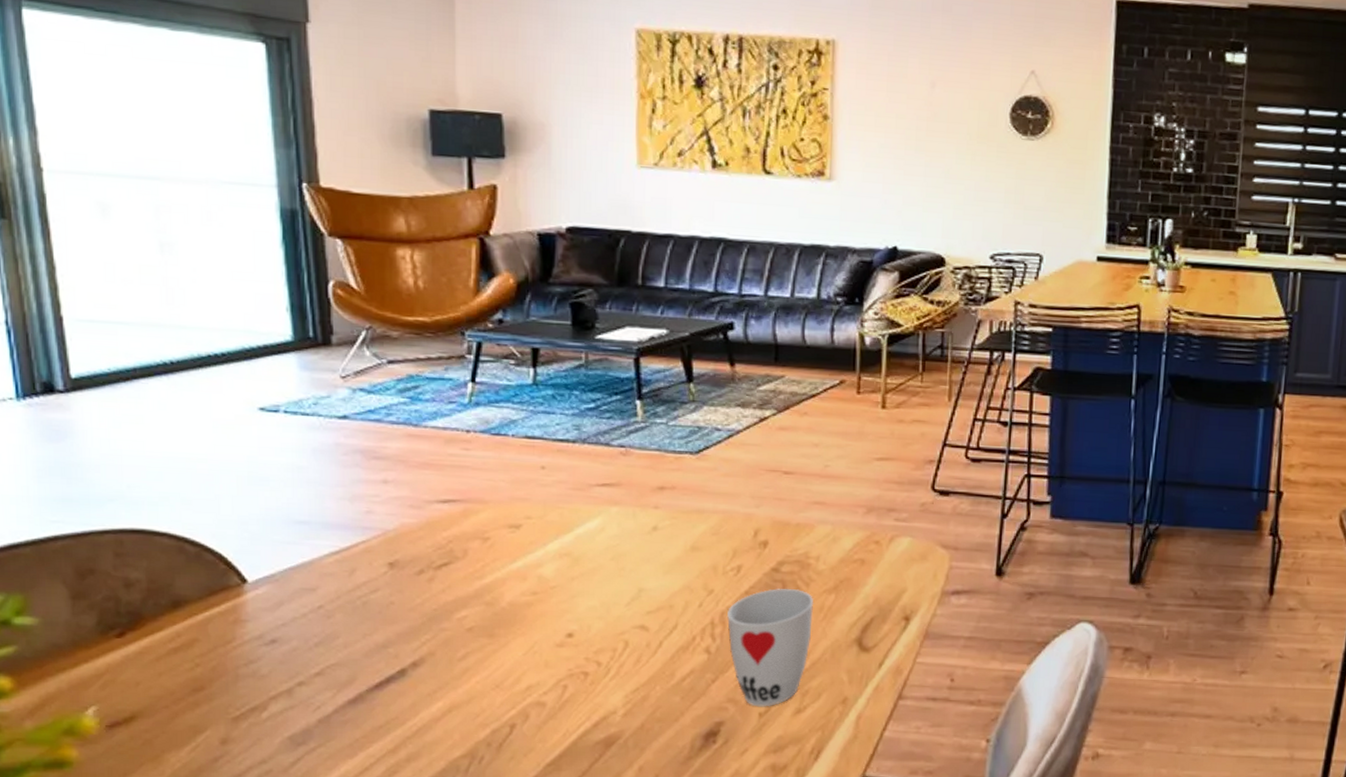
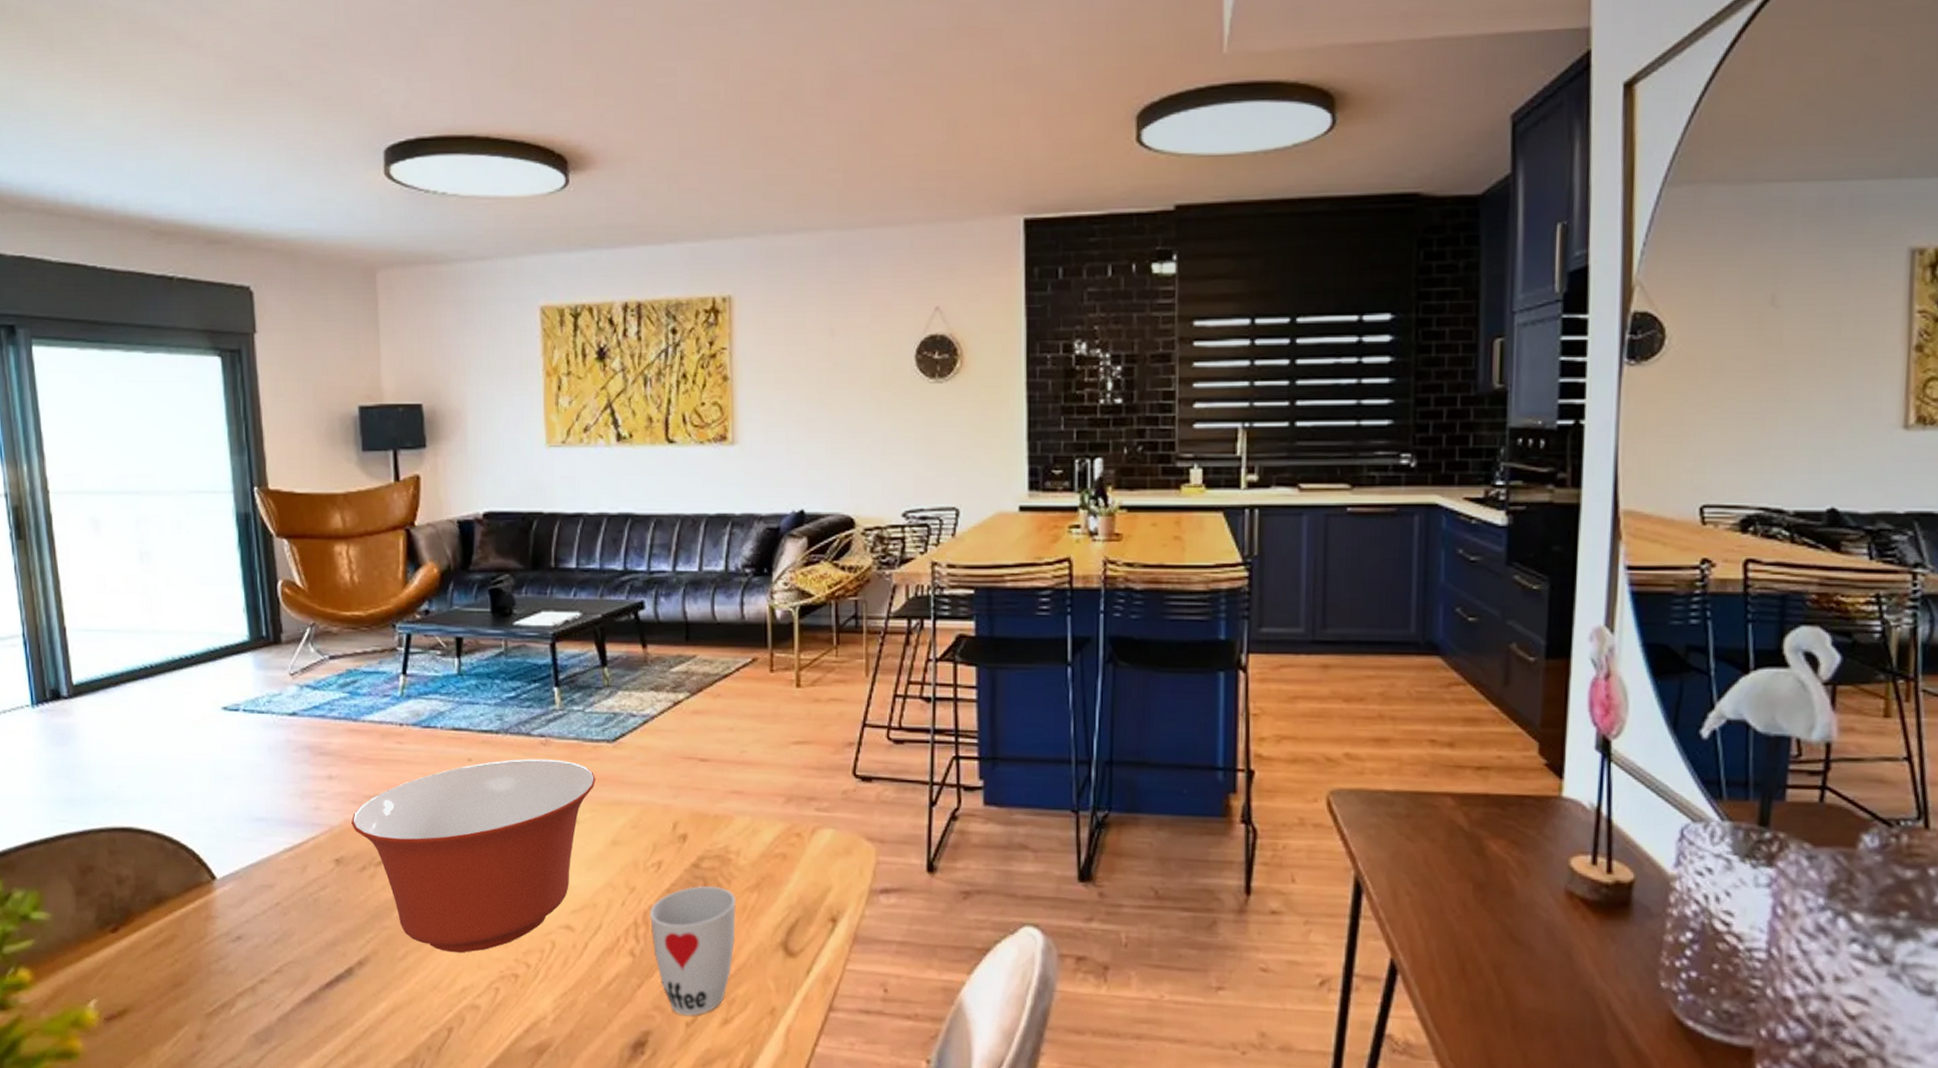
mixing bowl: none [409,467,677,653] -> present [351,758,596,953]

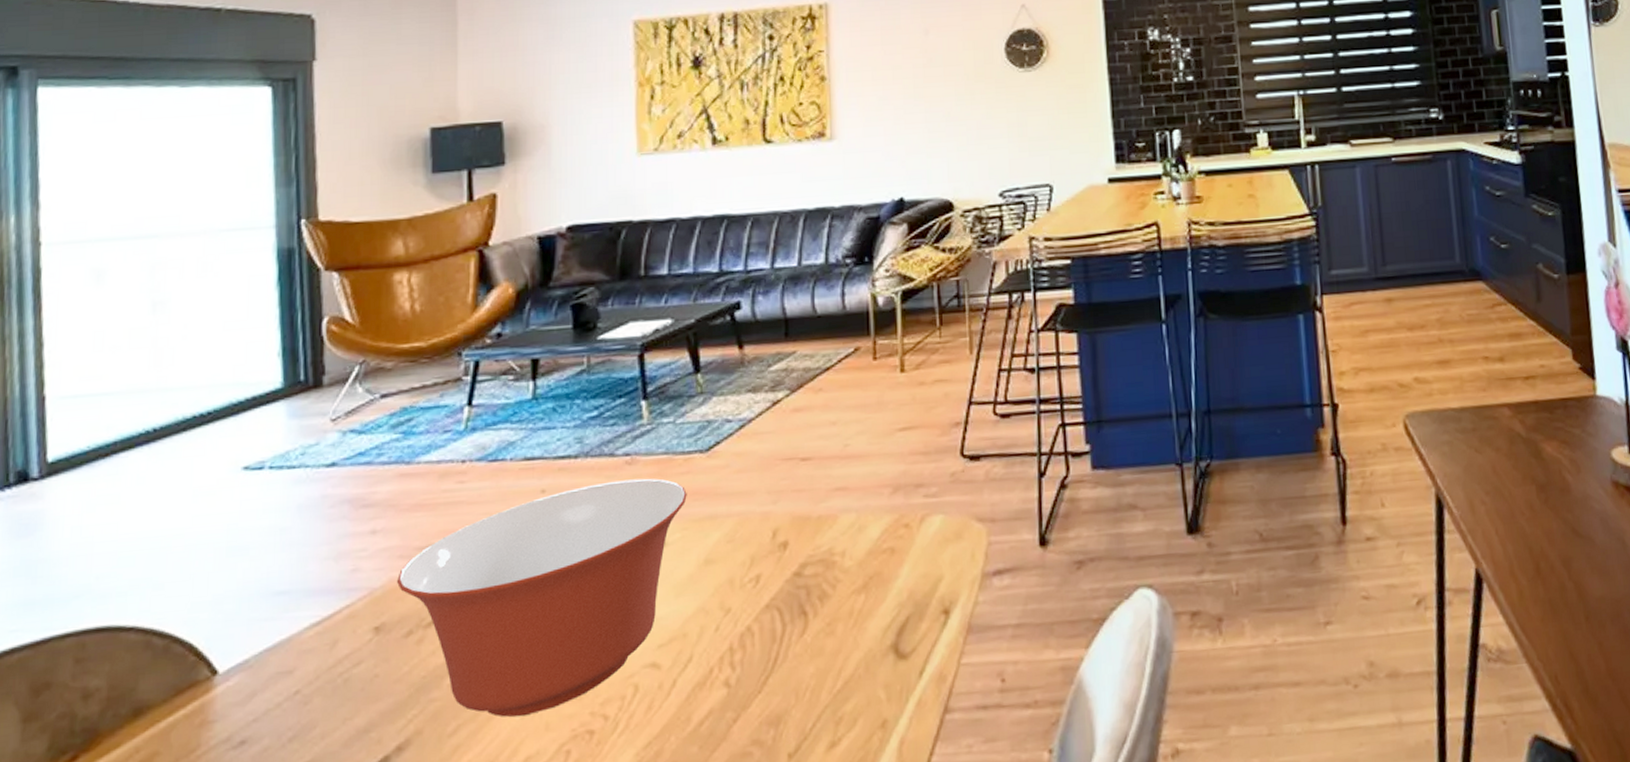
cup: present [649,886,737,1016] -> none [746,594,843,746]

